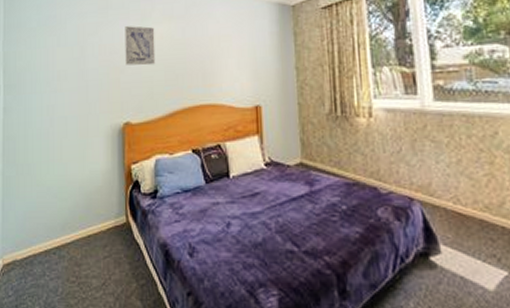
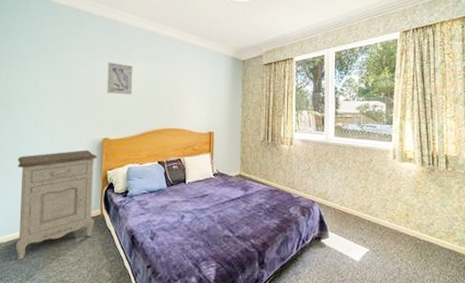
nightstand: none [30,139,119,284] -> present [16,150,98,261]

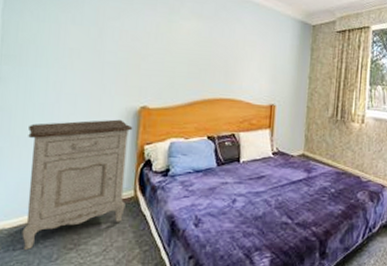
wall art: present [107,63,133,95] -> none [148,17,182,57]

